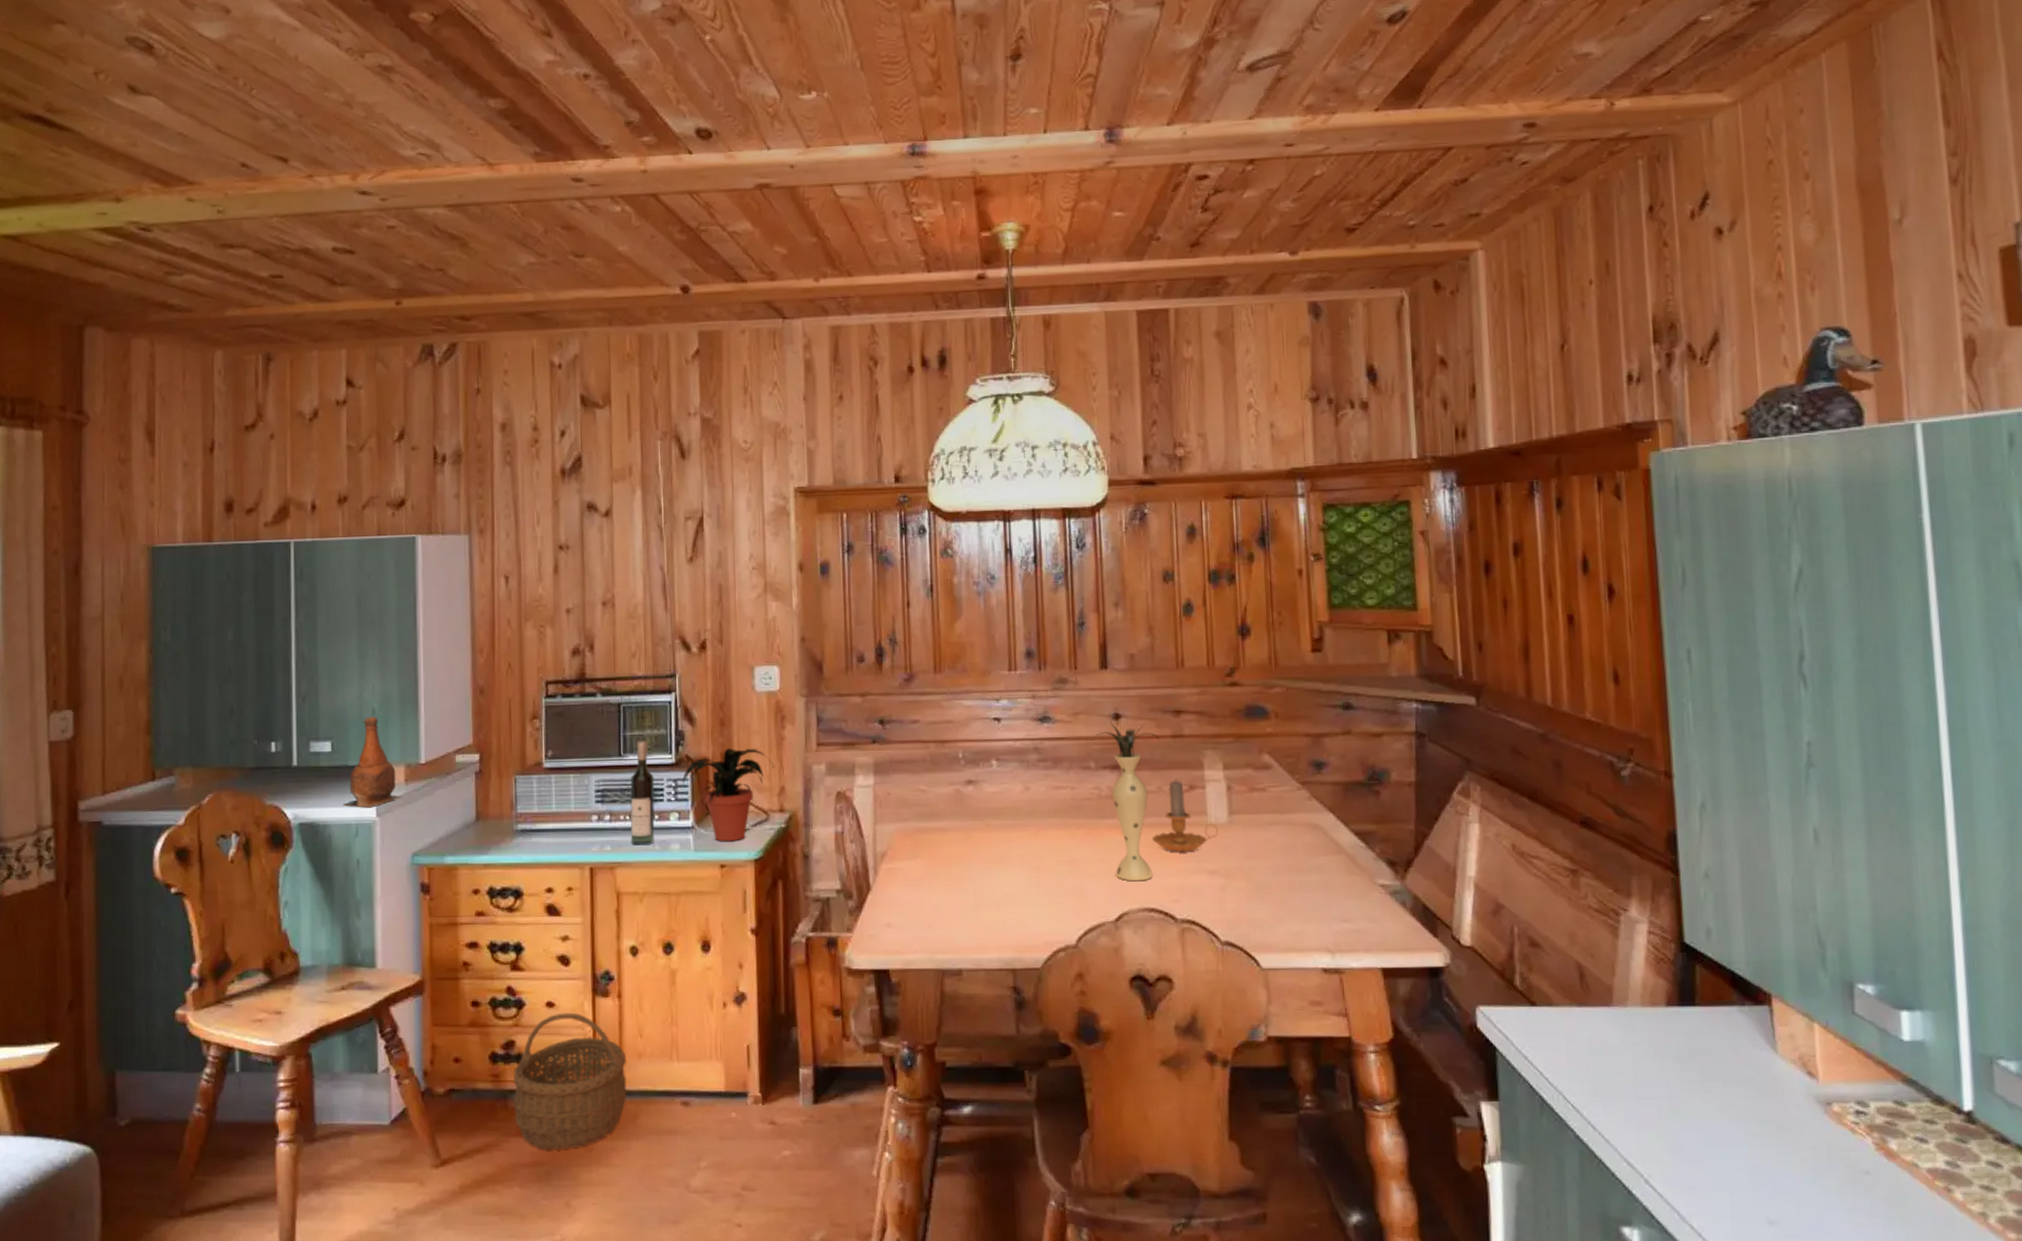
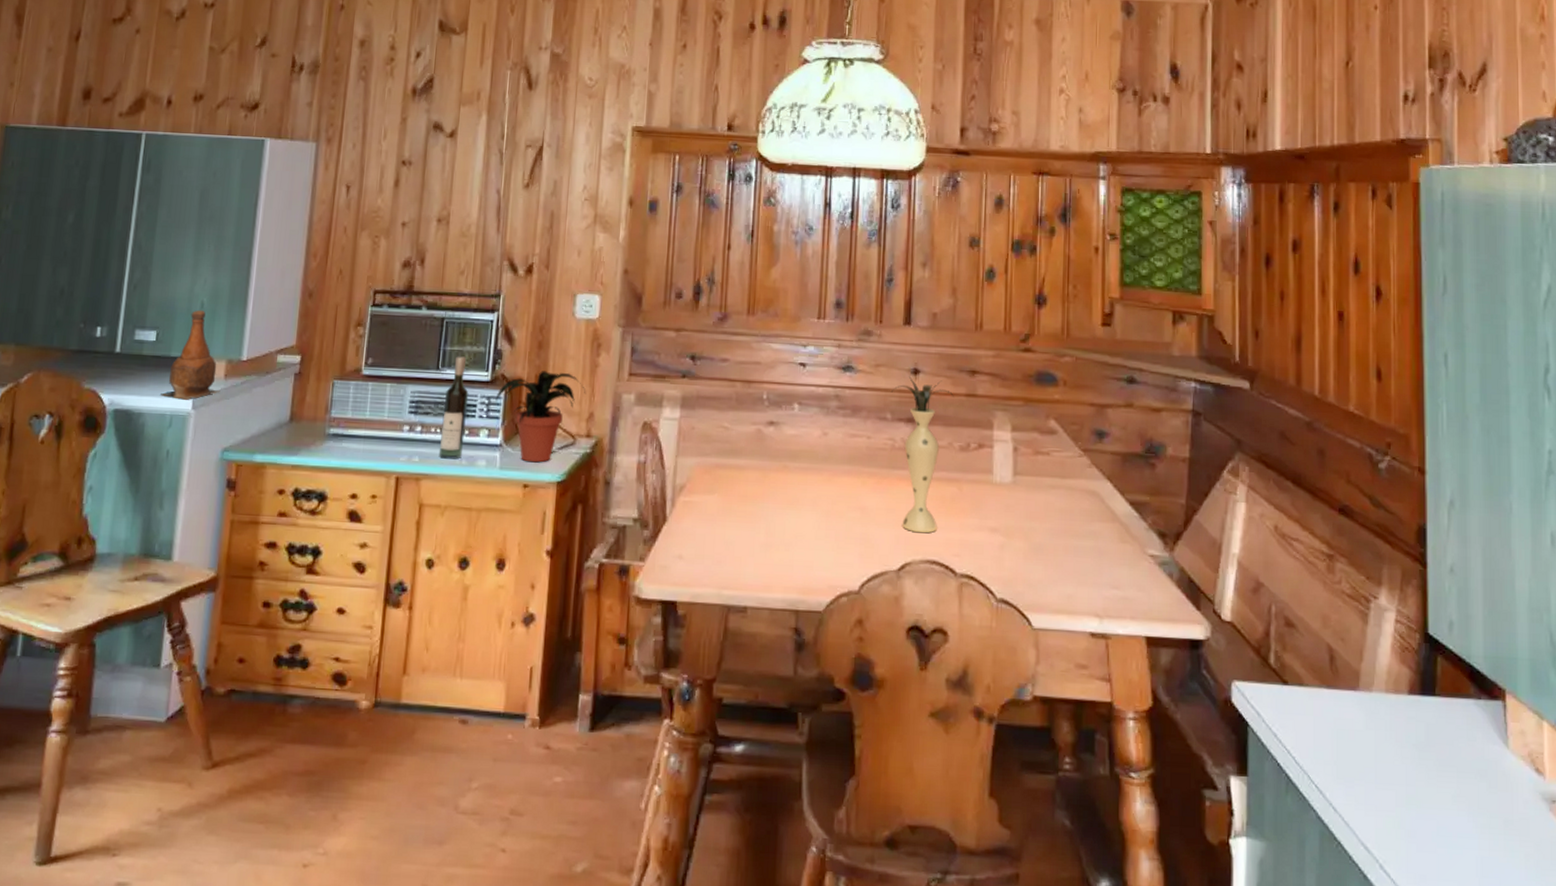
wicker basket: present [513,1012,627,1150] -> none [292,620,410,760]
candle: present [1152,778,1219,852] -> none [939,436,1003,508]

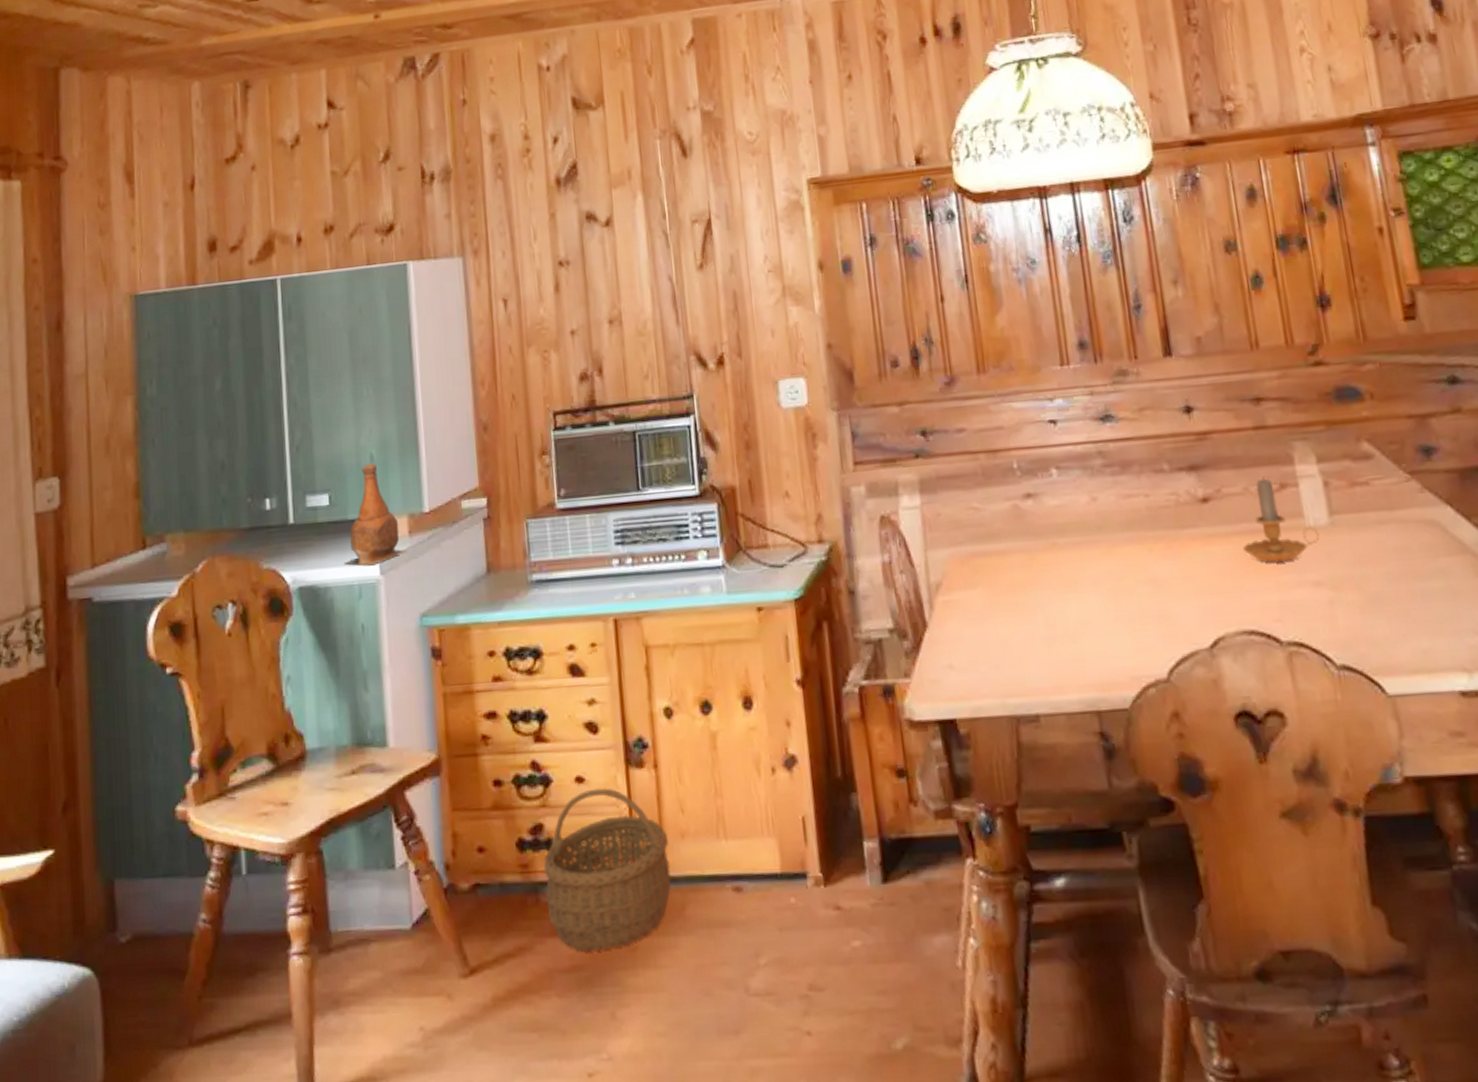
wicker basket: none [292,620,410,760] -> present [543,788,672,952]
bottle: present [438,356,469,459] -> none [651,471,683,591]
potted plant: present [495,371,586,463] -> none [708,473,809,581]
vase: present [890,376,954,534] -> none [1162,415,1249,600]
candle: none [939,436,1003,508] -> present [1243,477,1320,562]

